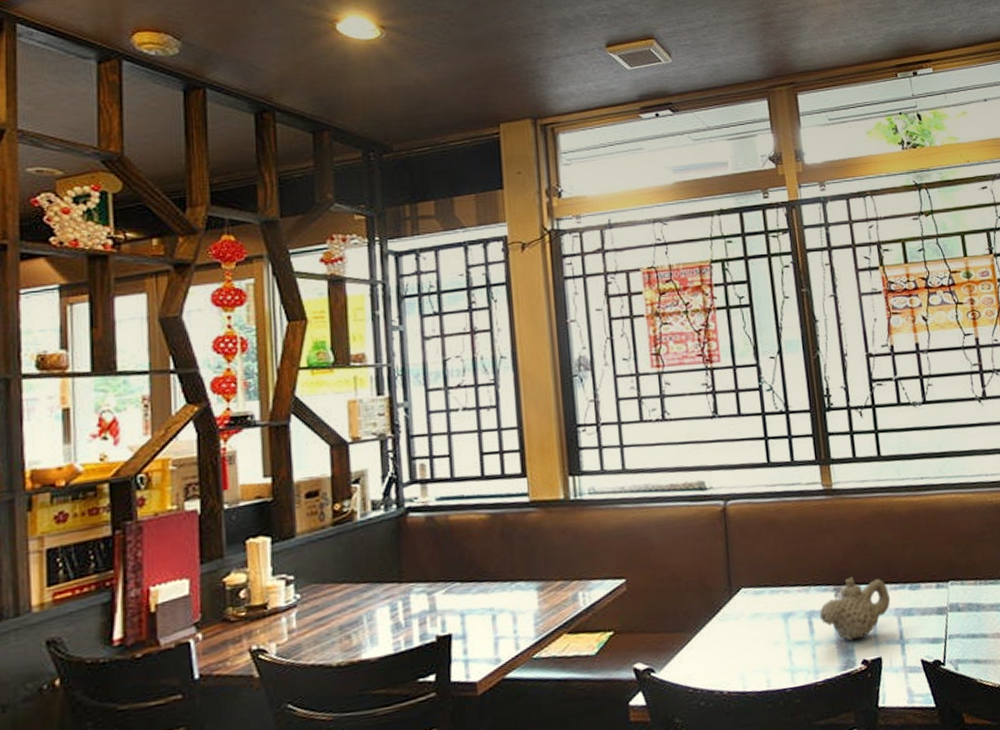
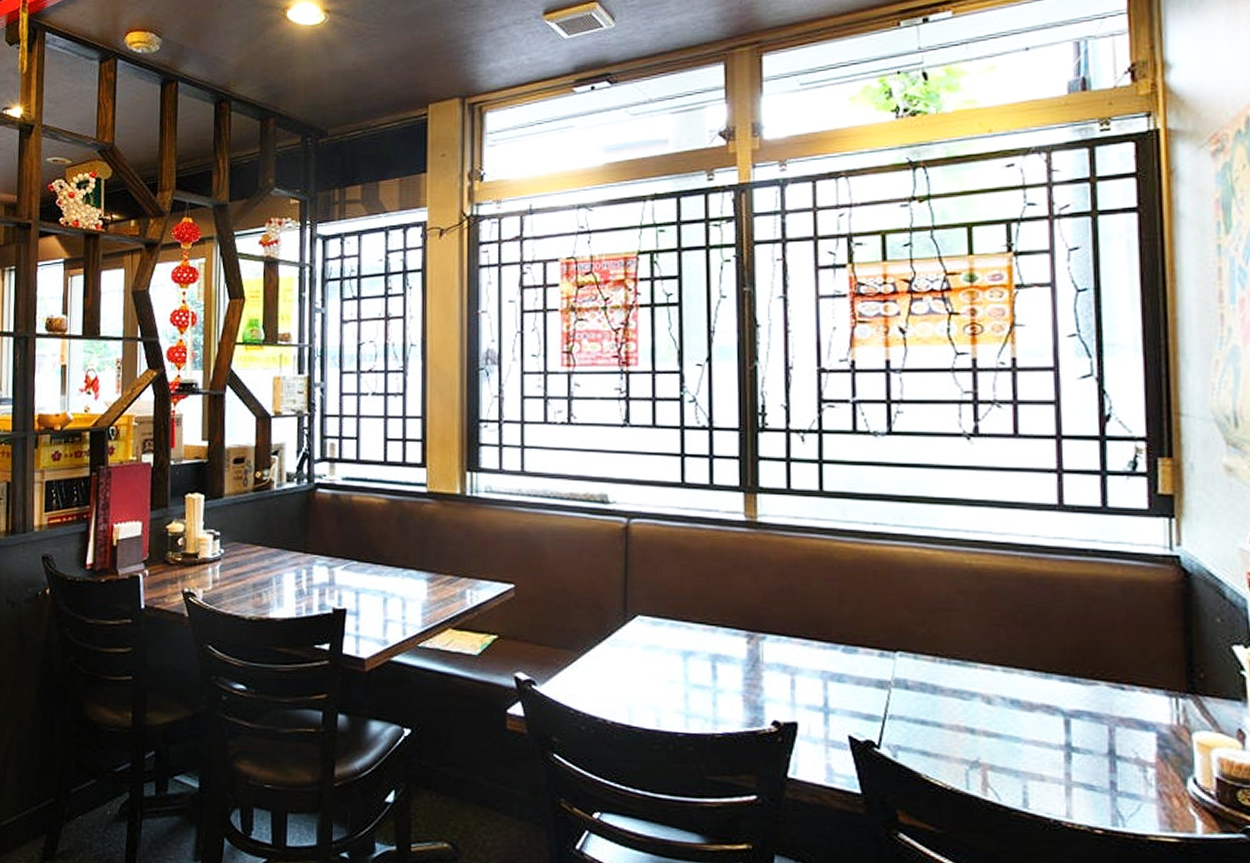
teapot: present [819,577,891,641] -> none [725,625,817,697]

